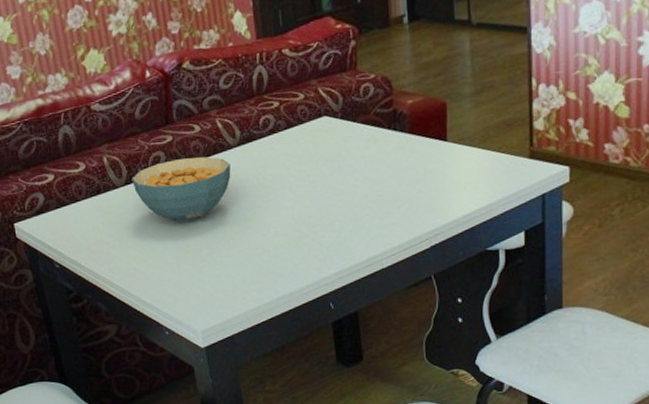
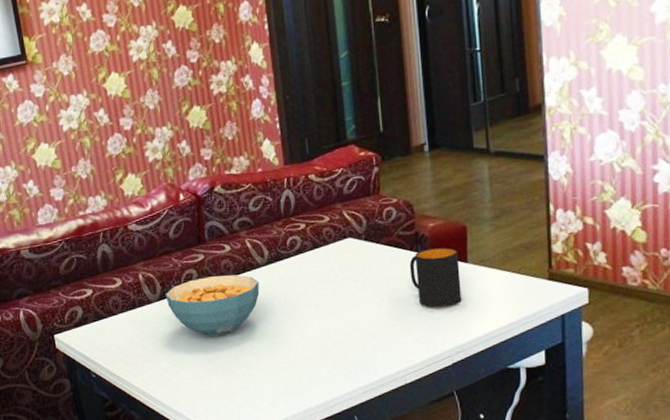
mug: none [387,125,441,189] -> present [409,247,462,308]

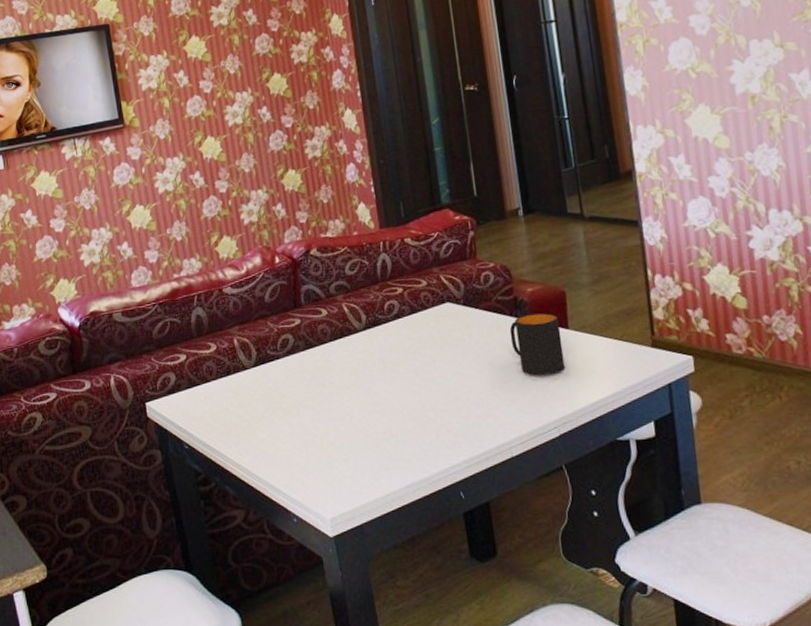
cereal bowl: present [165,275,260,336] -> none [261,340,358,405]

